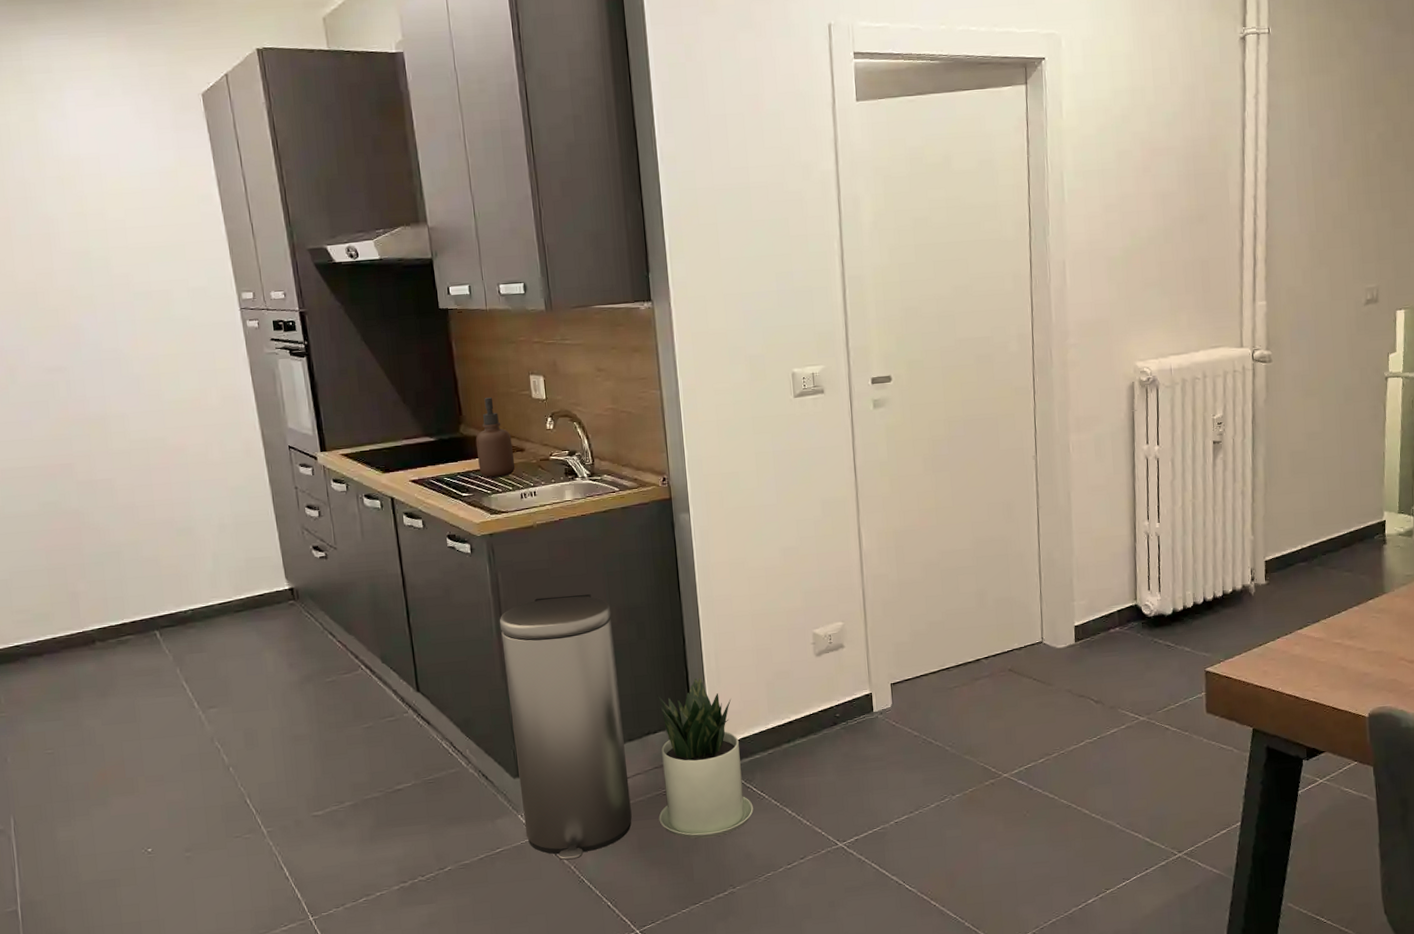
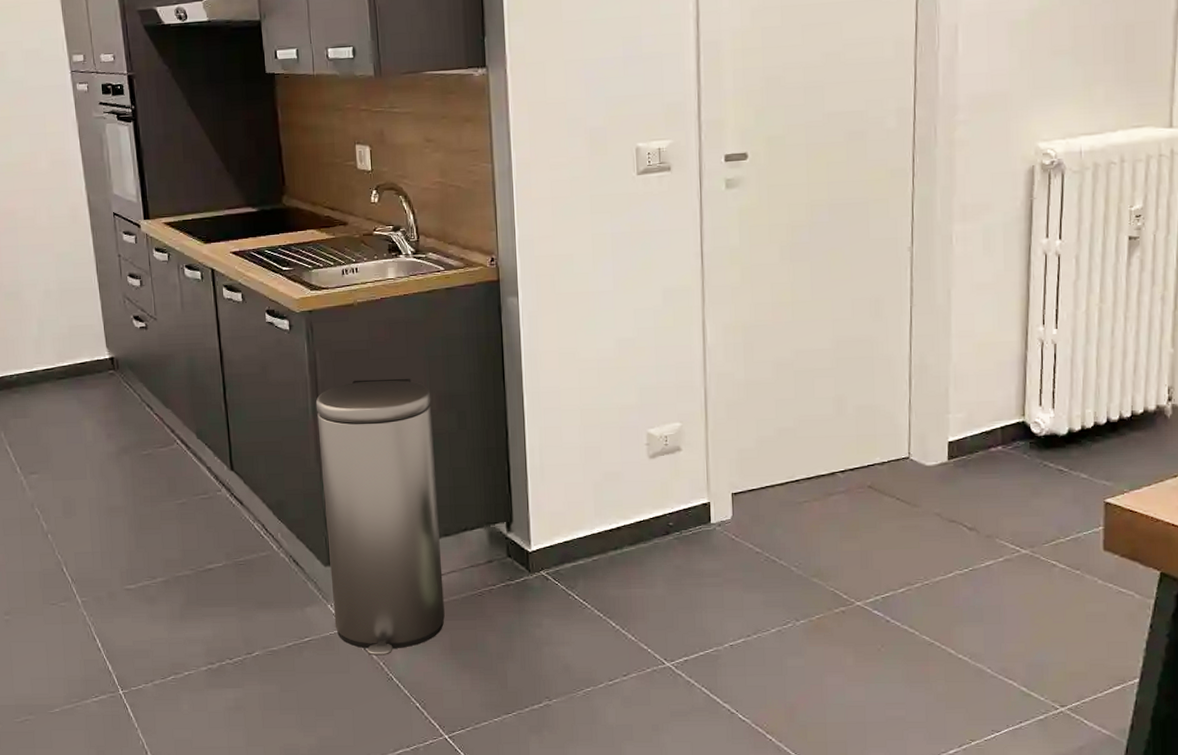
soap dispenser: present [475,397,515,478] -> none [298,167,338,252]
planter: present [657,677,753,839] -> none [473,473,574,645]

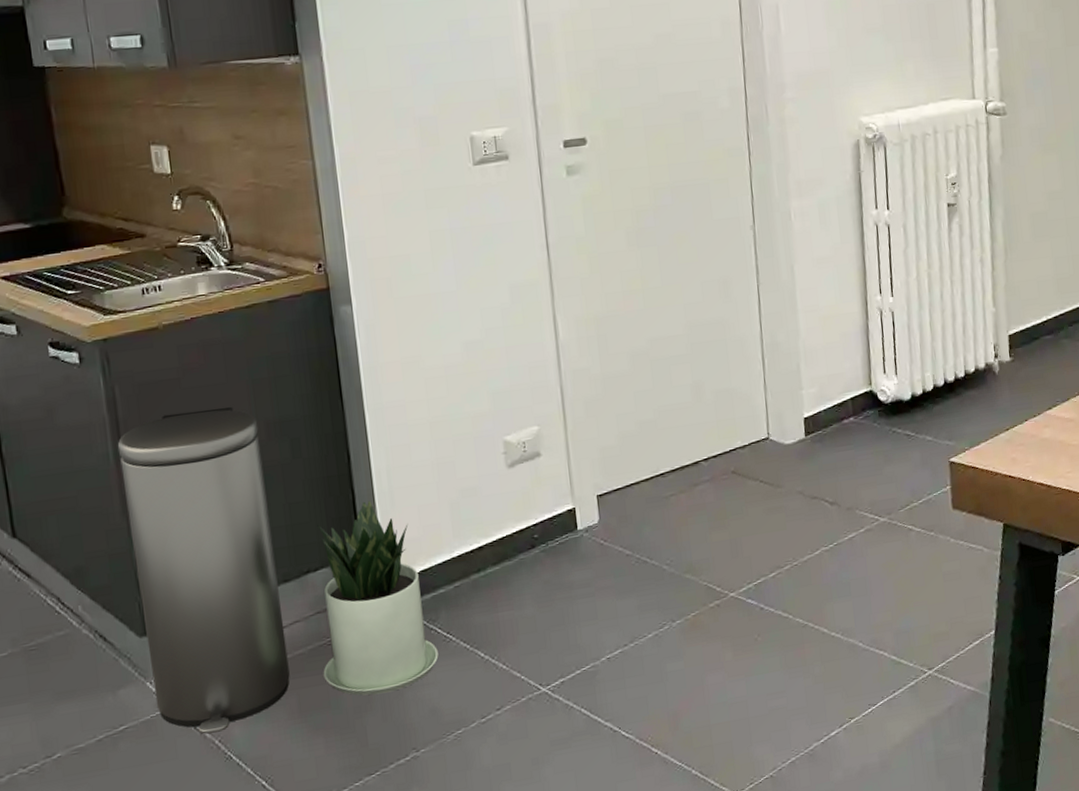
planter: none [473,473,574,645] -> present [317,500,439,696]

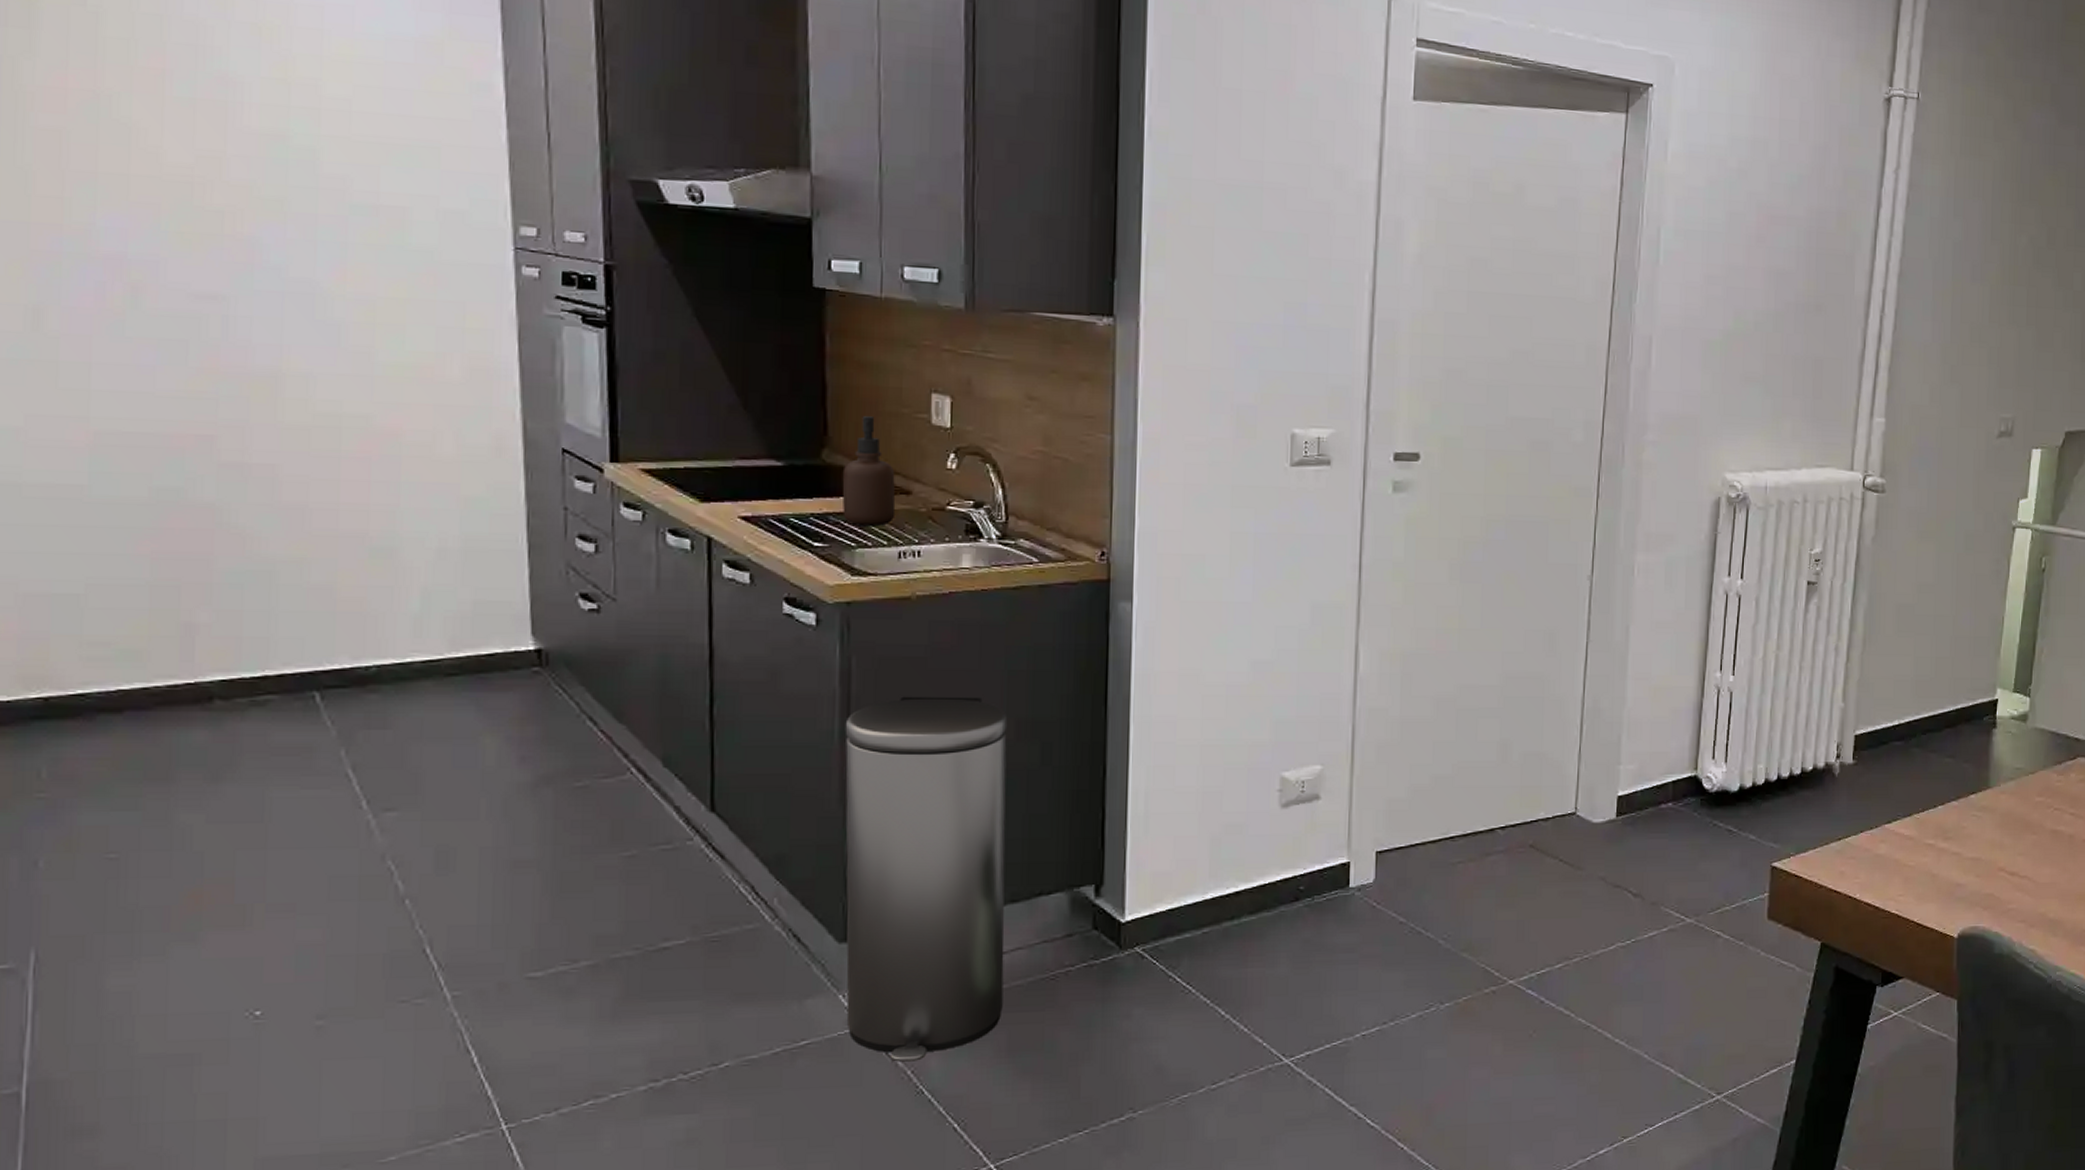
soap dispenser: none [82,173,134,271] -> present [842,416,896,526]
planter: present [317,500,439,696] -> none [1040,823,1174,1042]

